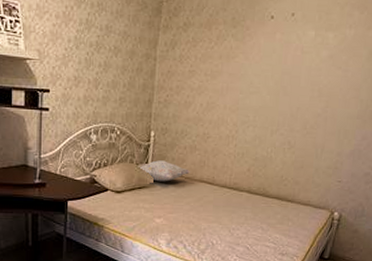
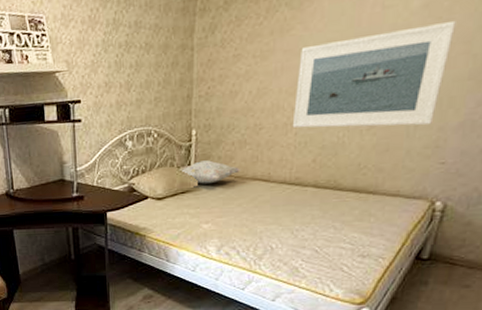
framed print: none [233,71,350,150] -> present [292,20,456,128]

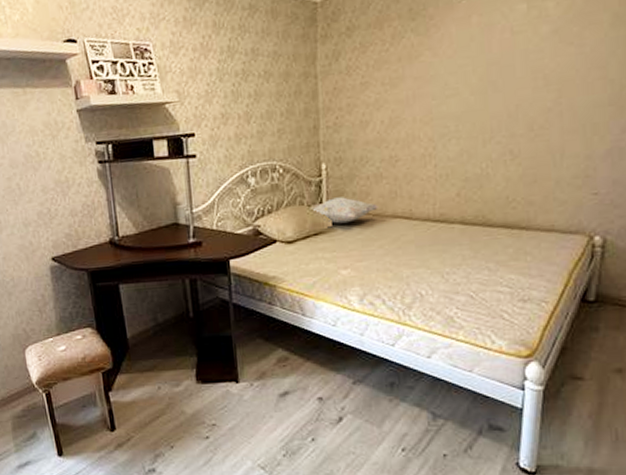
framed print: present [292,20,456,128] -> none [430,45,588,159]

